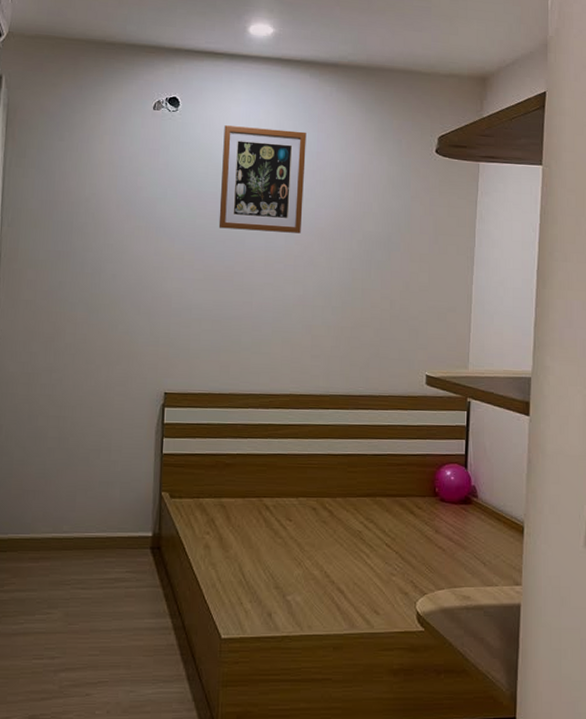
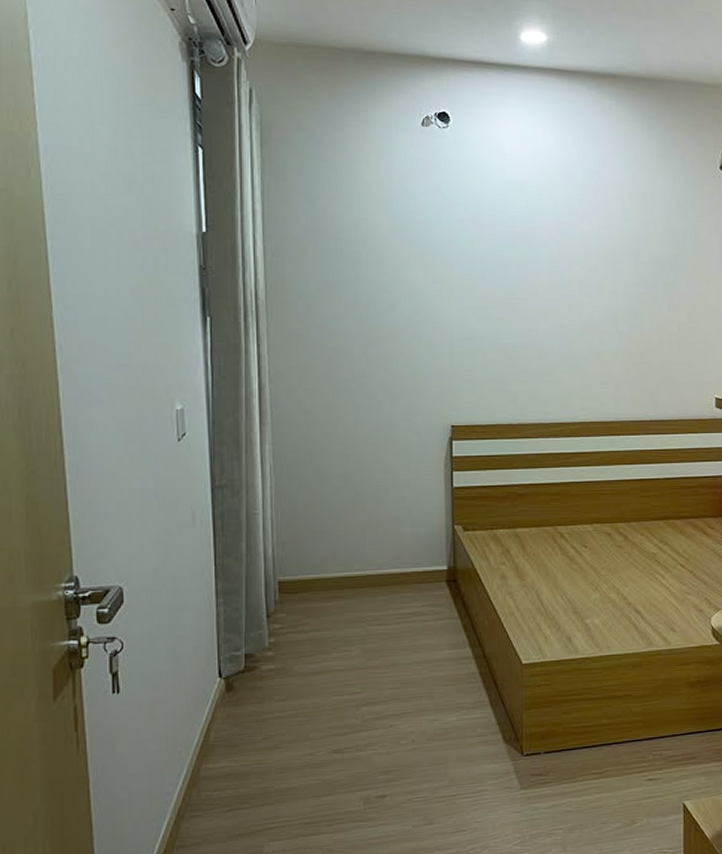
wall art: present [218,125,306,233] -> none [498,142,587,257]

